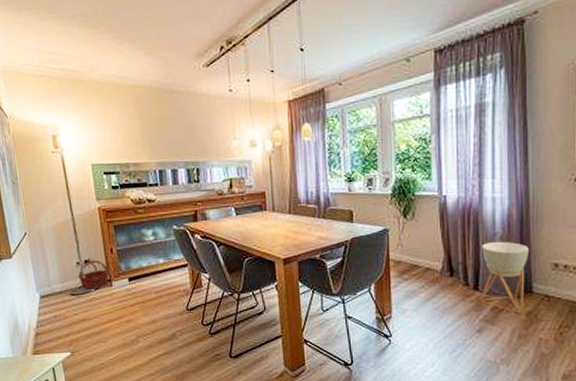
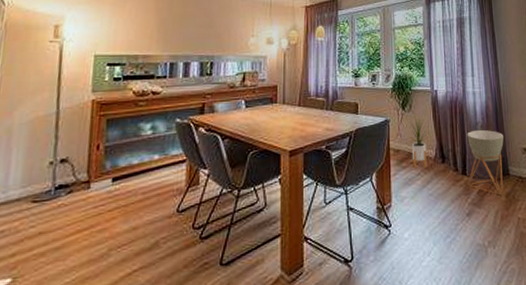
basket: present [77,259,109,290] -> none [46,158,89,195]
house plant: none [407,221,439,281] -> present [405,112,432,169]

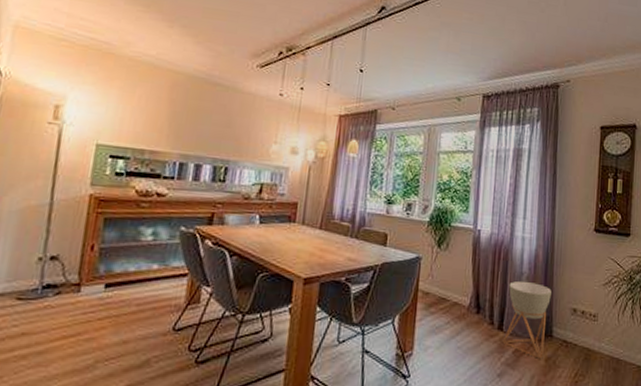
house plant: present [405,112,432,169] -> none [440,252,469,317]

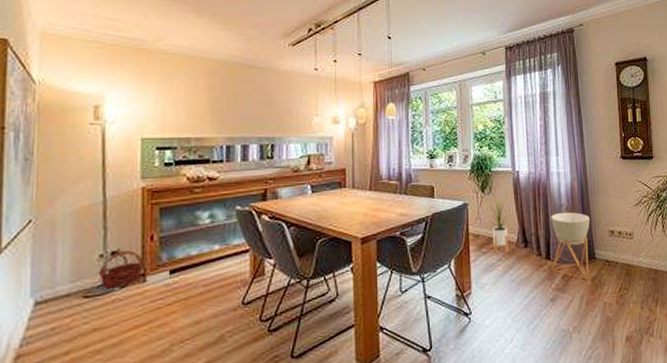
basket: none [34,256,81,294] -> present [97,250,144,289]
house plant: none [440,252,469,317] -> present [485,195,514,254]

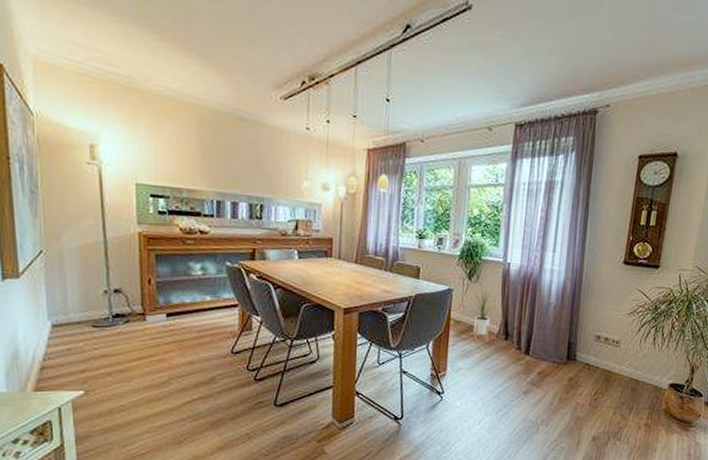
basket: present [97,250,144,289] -> none [103,289,143,322]
planter: present [551,212,590,280] -> none [528,310,577,379]

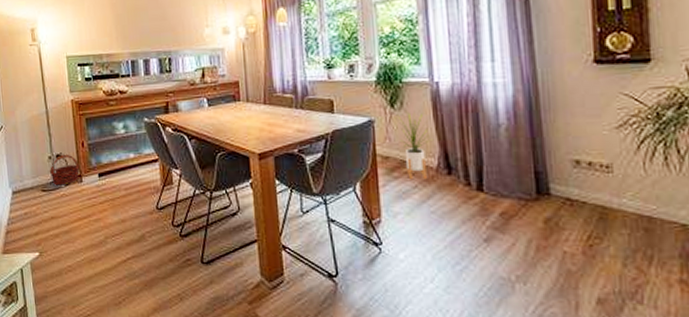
basket: none [103,289,143,322] -> present [49,154,80,186]

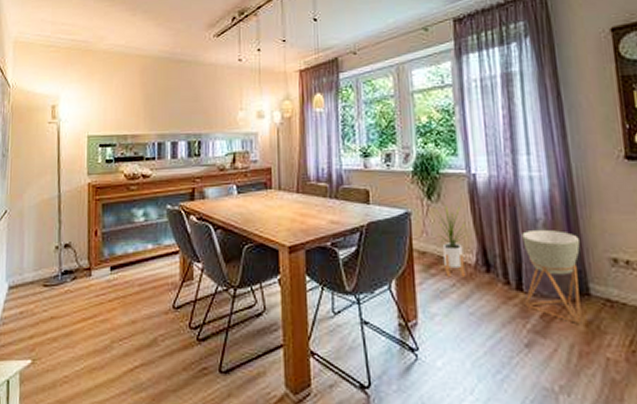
basket: present [49,154,80,186] -> none [54,243,89,280]
planter: none [484,133,542,221] -> present [522,229,582,324]

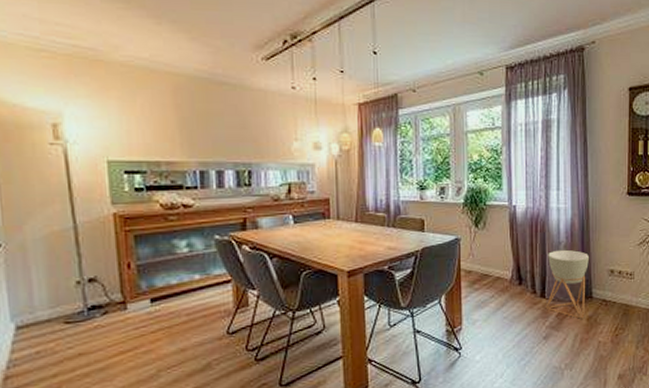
house plant: present [432,203,470,278] -> none [479,230,508,291]

